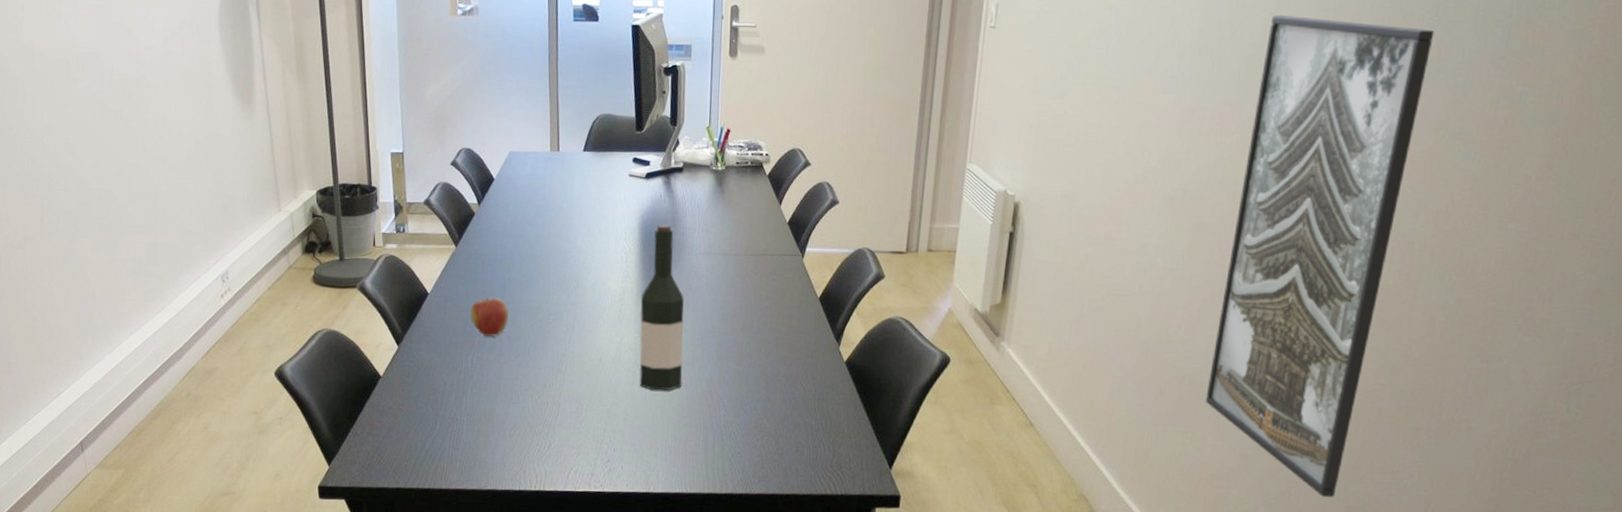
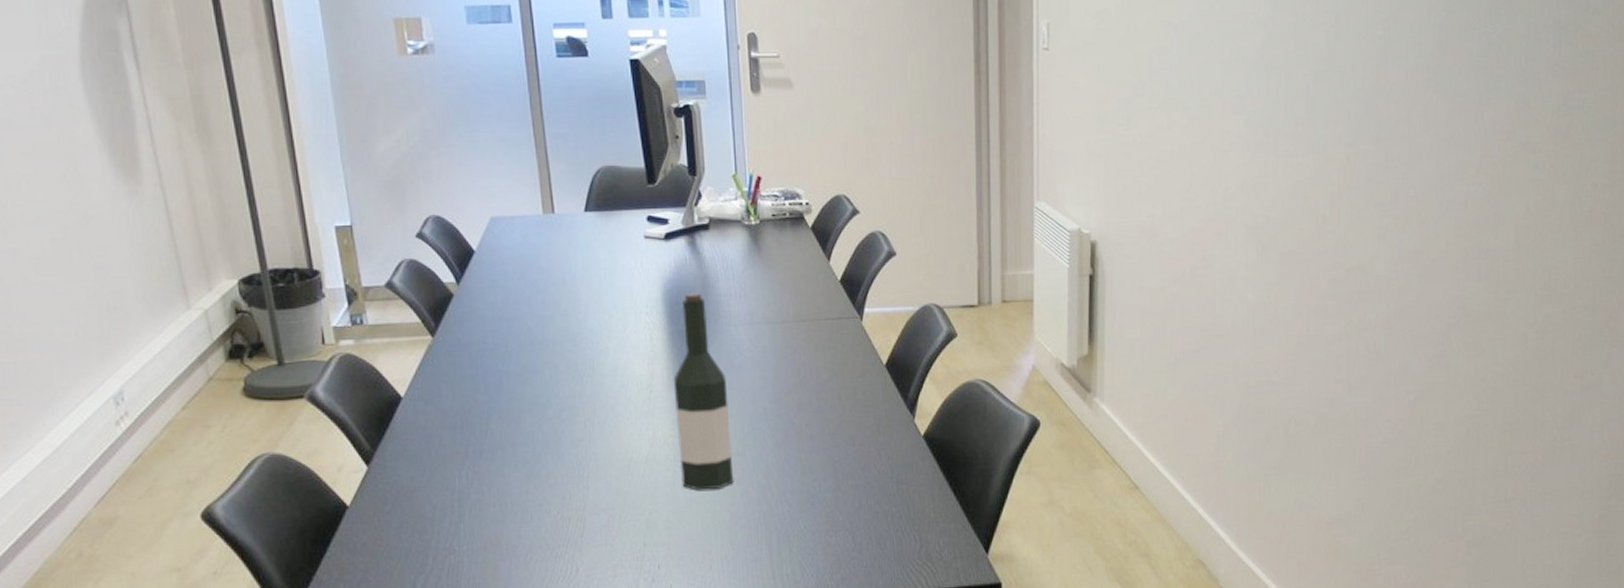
apple: present [470,292,510,338] -> none [458,390,511,445]
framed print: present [1205,15,1435,497] -> none [1313,27,1491,534]

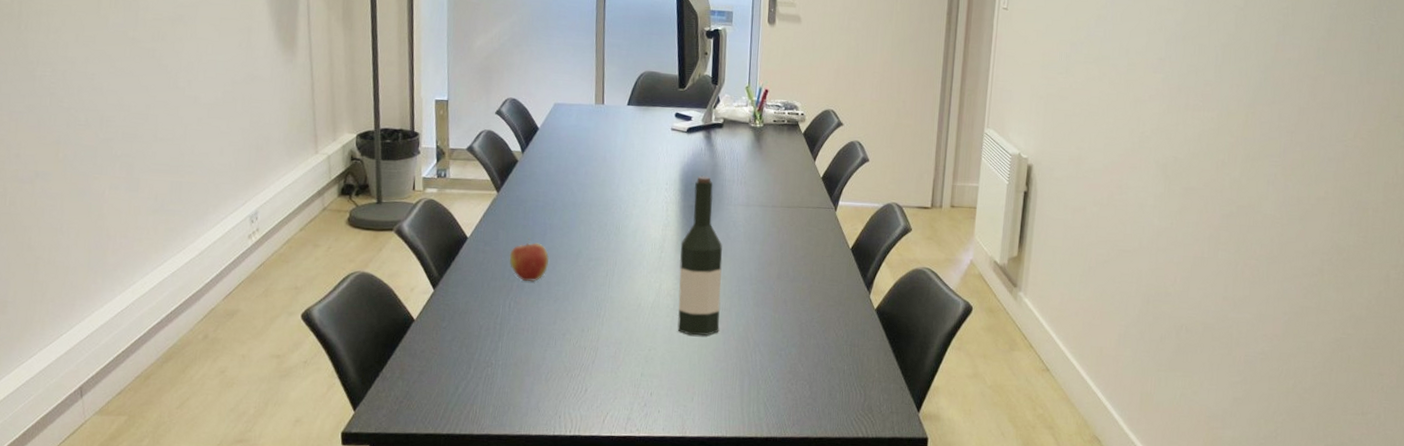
apple: none [458,390,511,445] -> present [509,238,550,282]

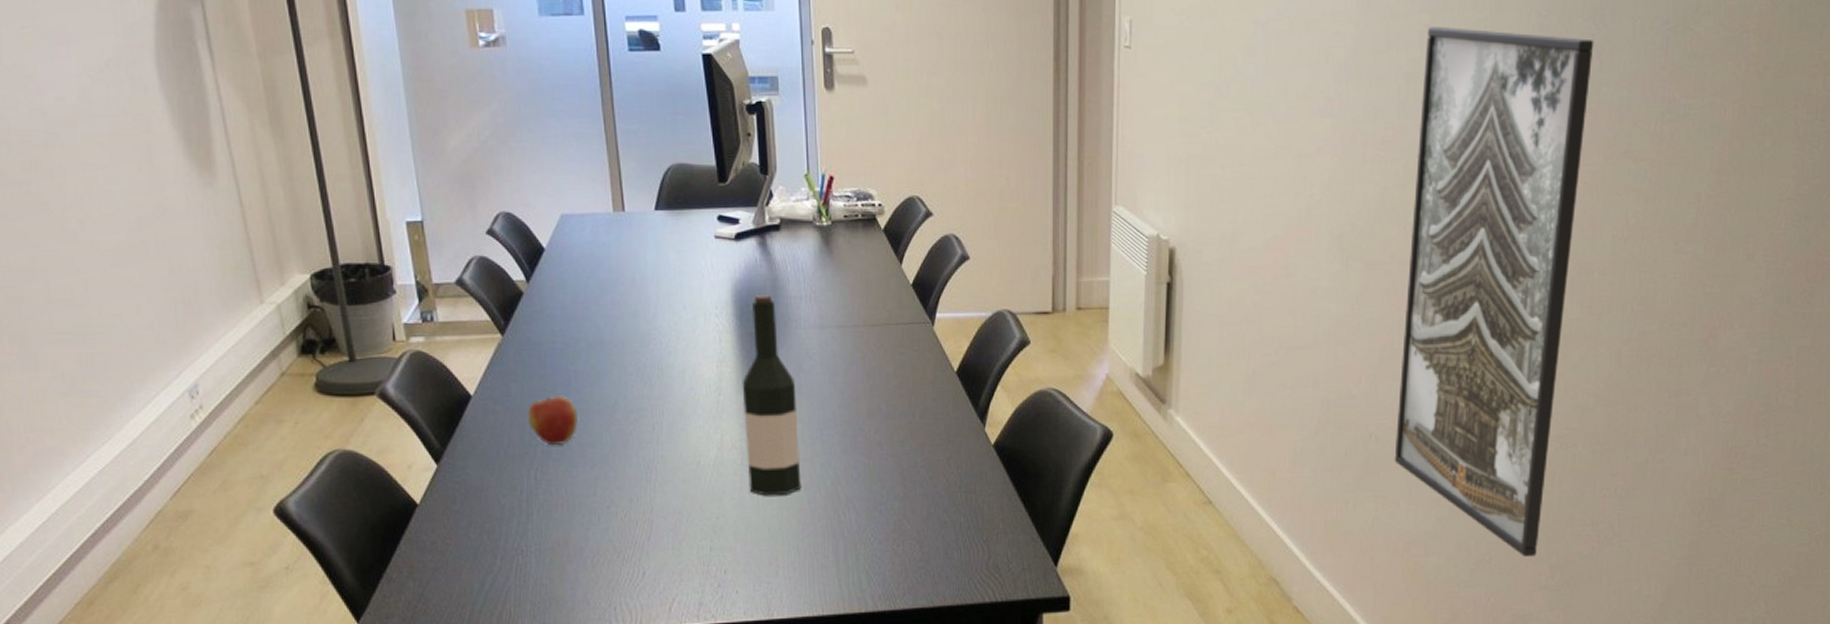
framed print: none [1200,10,1373,437] -> present [1394,27,1594,557]

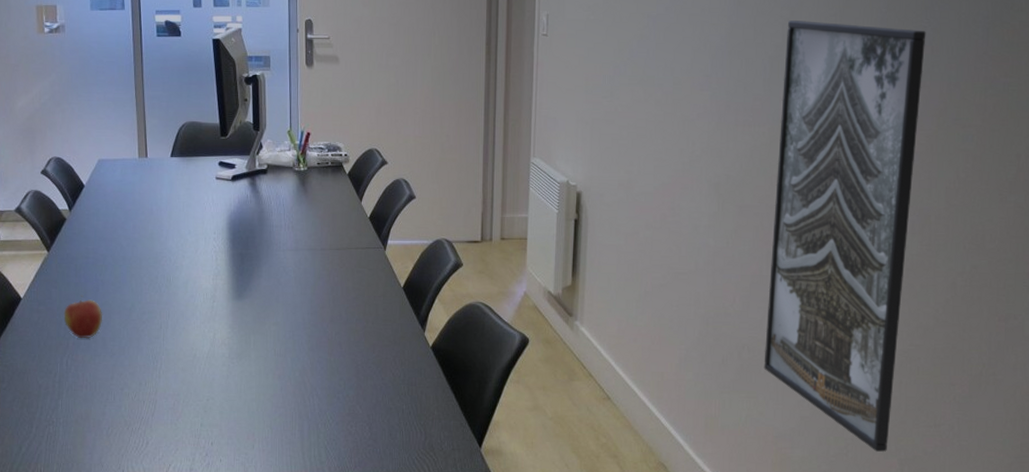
wine bottle: present [742,294,802,496] -> none [232,223,276,383]

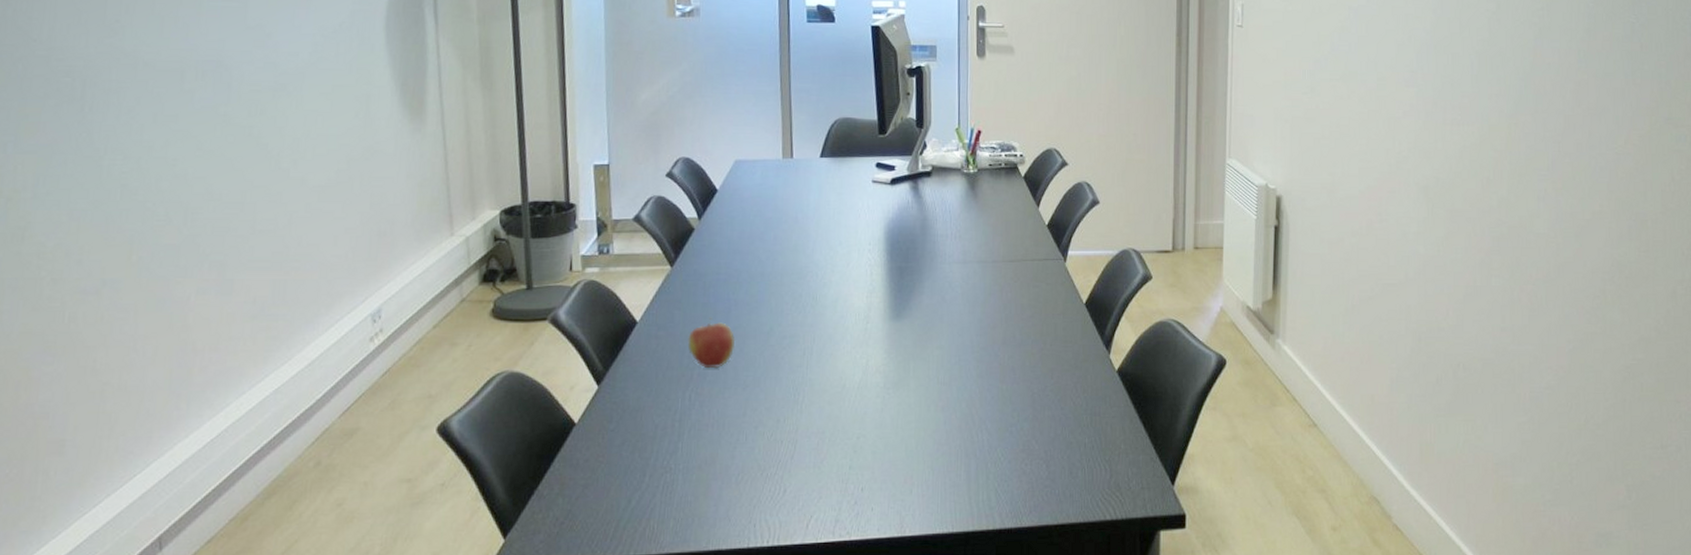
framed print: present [764,20,926,452] -> none [1481,14,1635,477]

